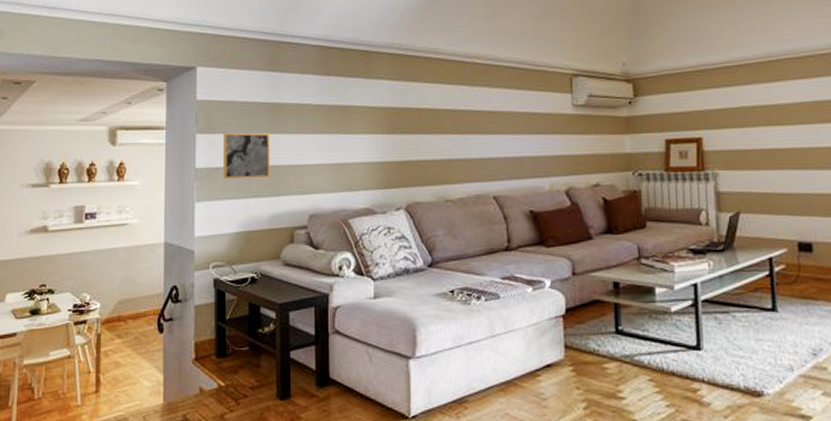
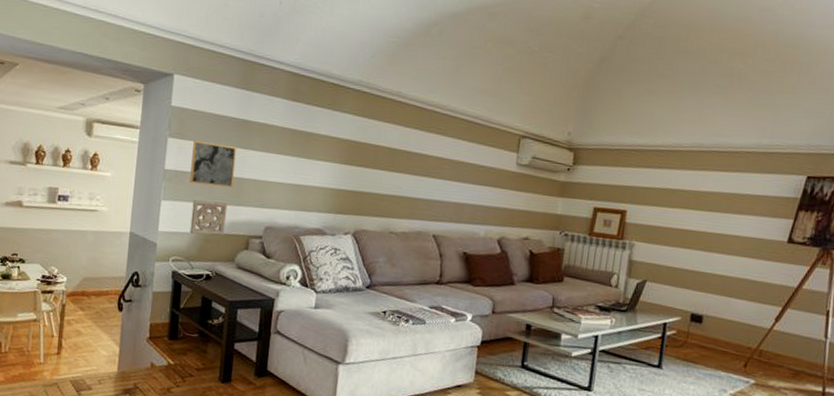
wall ornament: none [228,194,267,234] -> present [190,200,228,236]

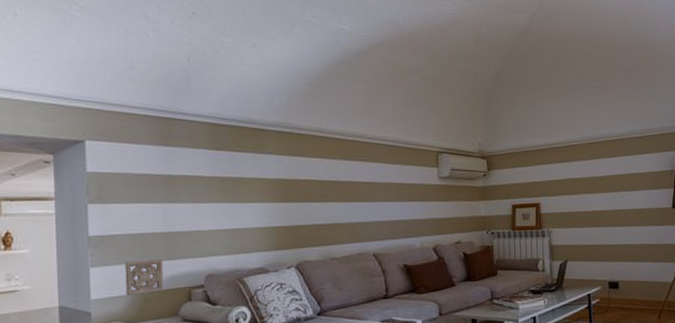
wall art: present [190,140,237,187] -> none [117,202,166,245]

